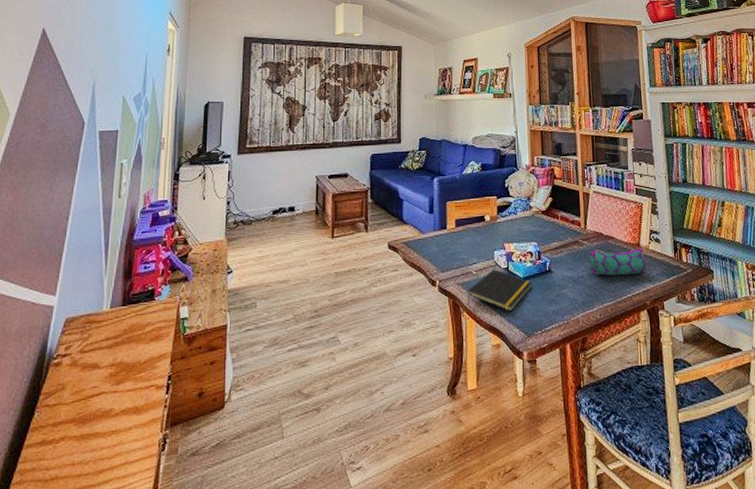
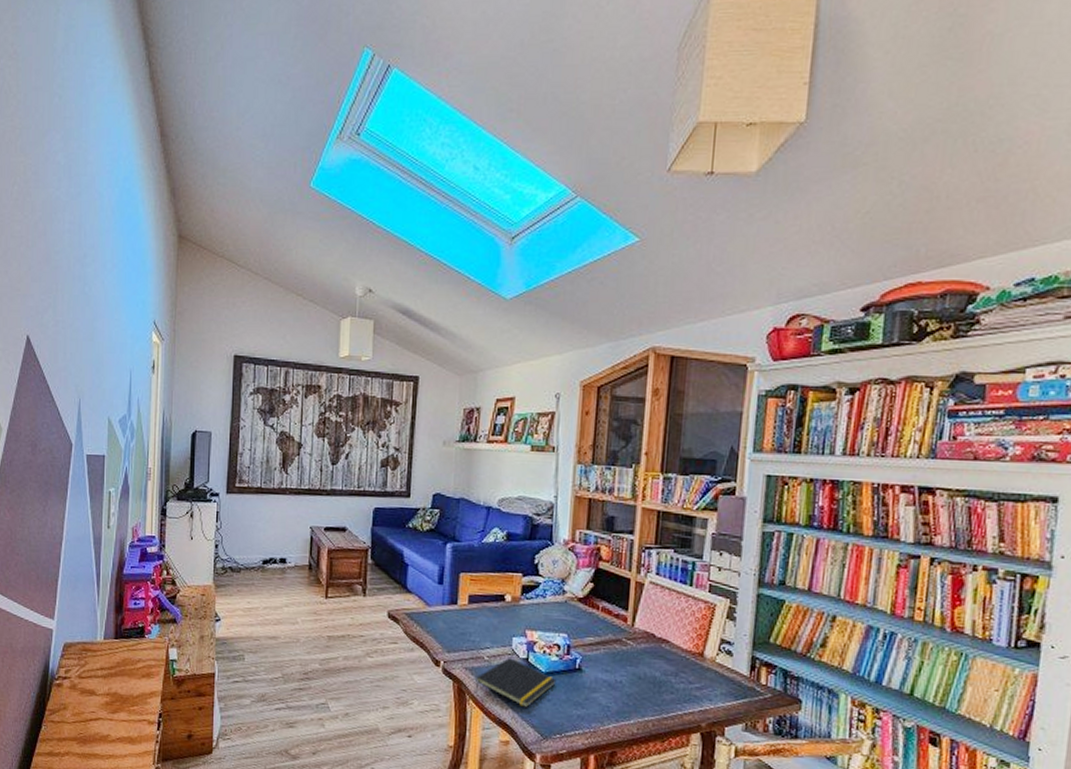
pencil case: present [589,248,647,276] -> none [632,652,710,690]

